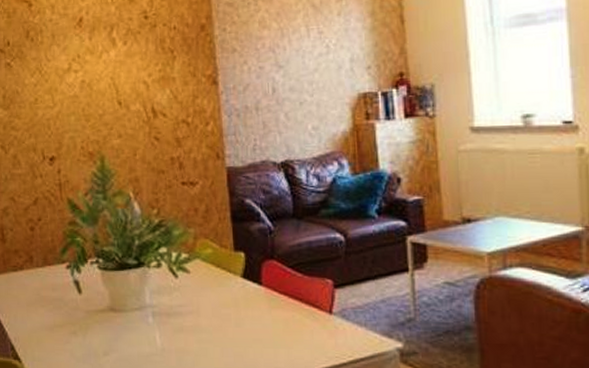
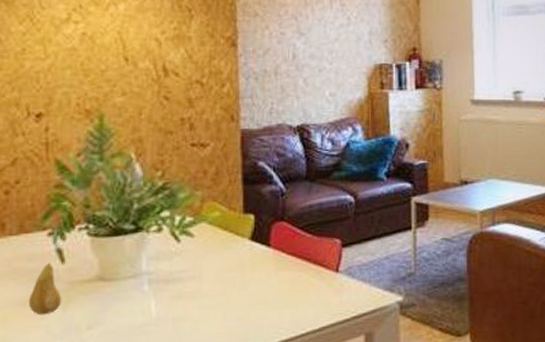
fruit: none [55,292,82,340] -> present [28,262,62,315]

